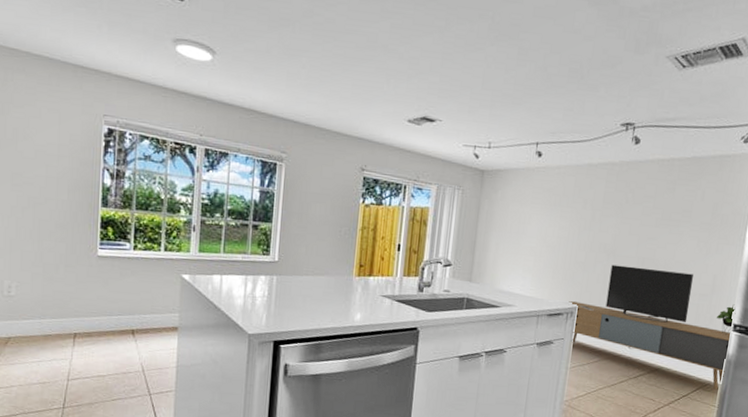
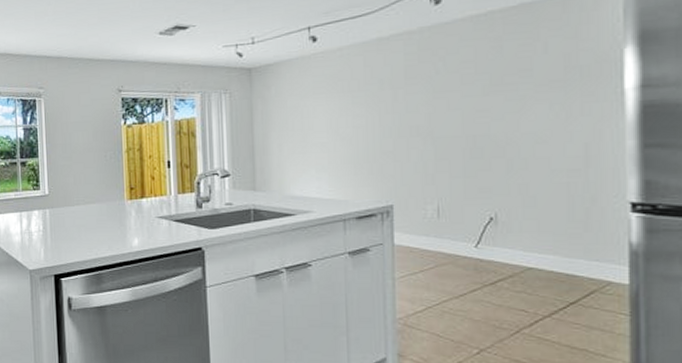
media console: present [569,264,736,390] -> none [381,145,632,292]

